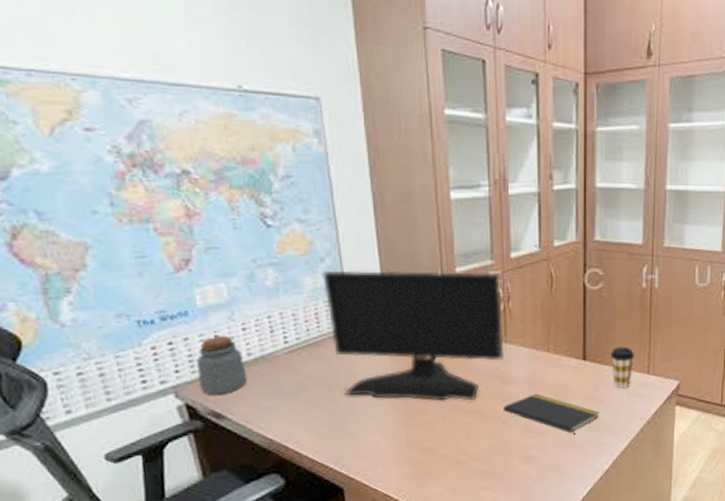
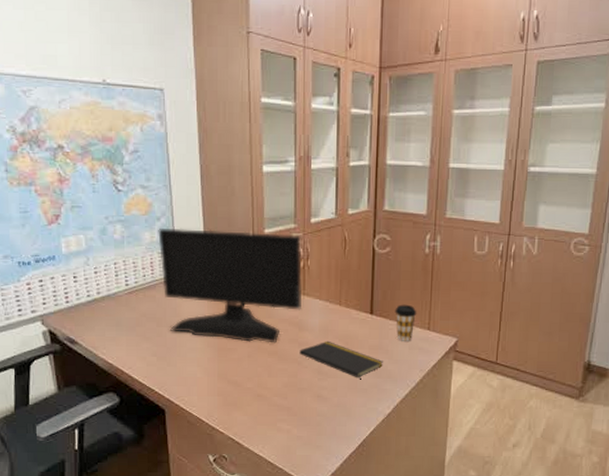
jar: present [196,336,248,396] -> none [58,277,96,325]

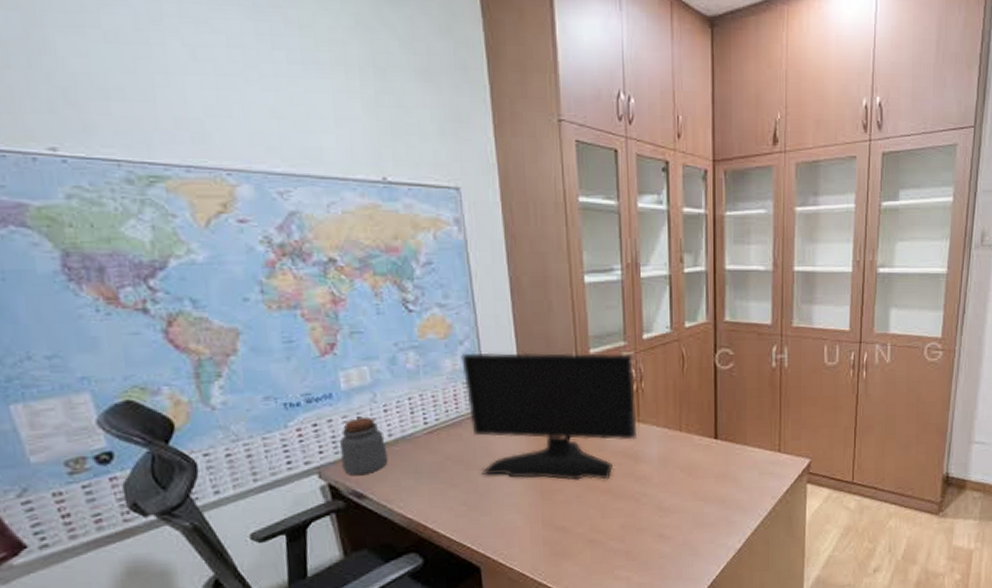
jar: none [58,277,96,325] -> present [339,417,388,476]
notepad: present [299,340,383,380] -> none [636,472,731,513]
coffee cup: present [395,304,417,341] -> none [741,425,766,467]

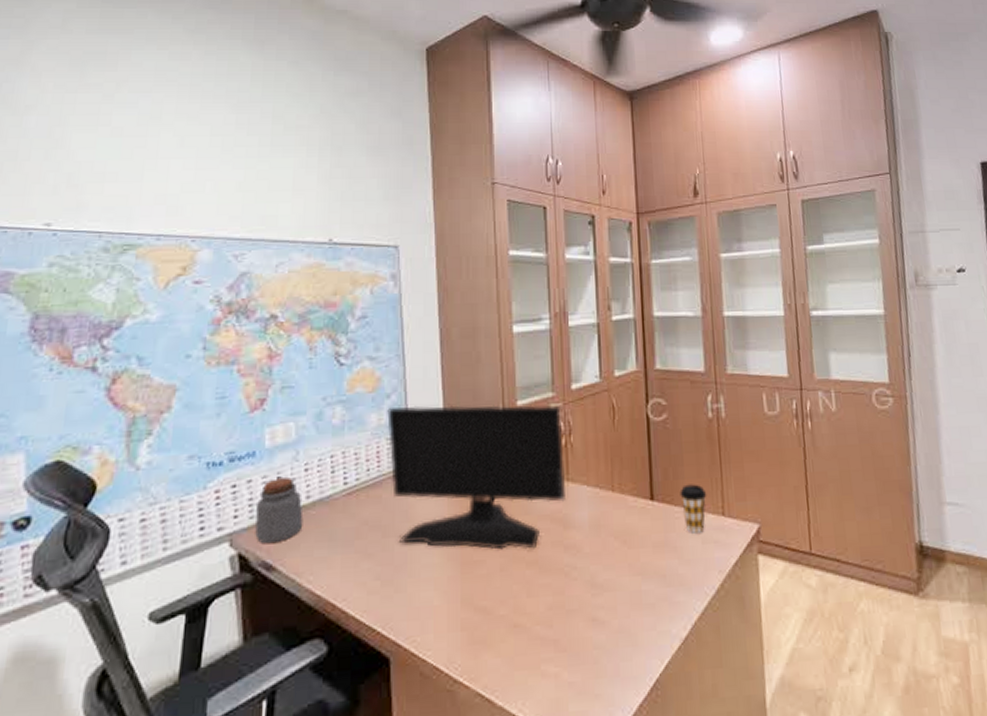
coffee cup: none [741,425,766,467] -> present [680,484,707,533]

